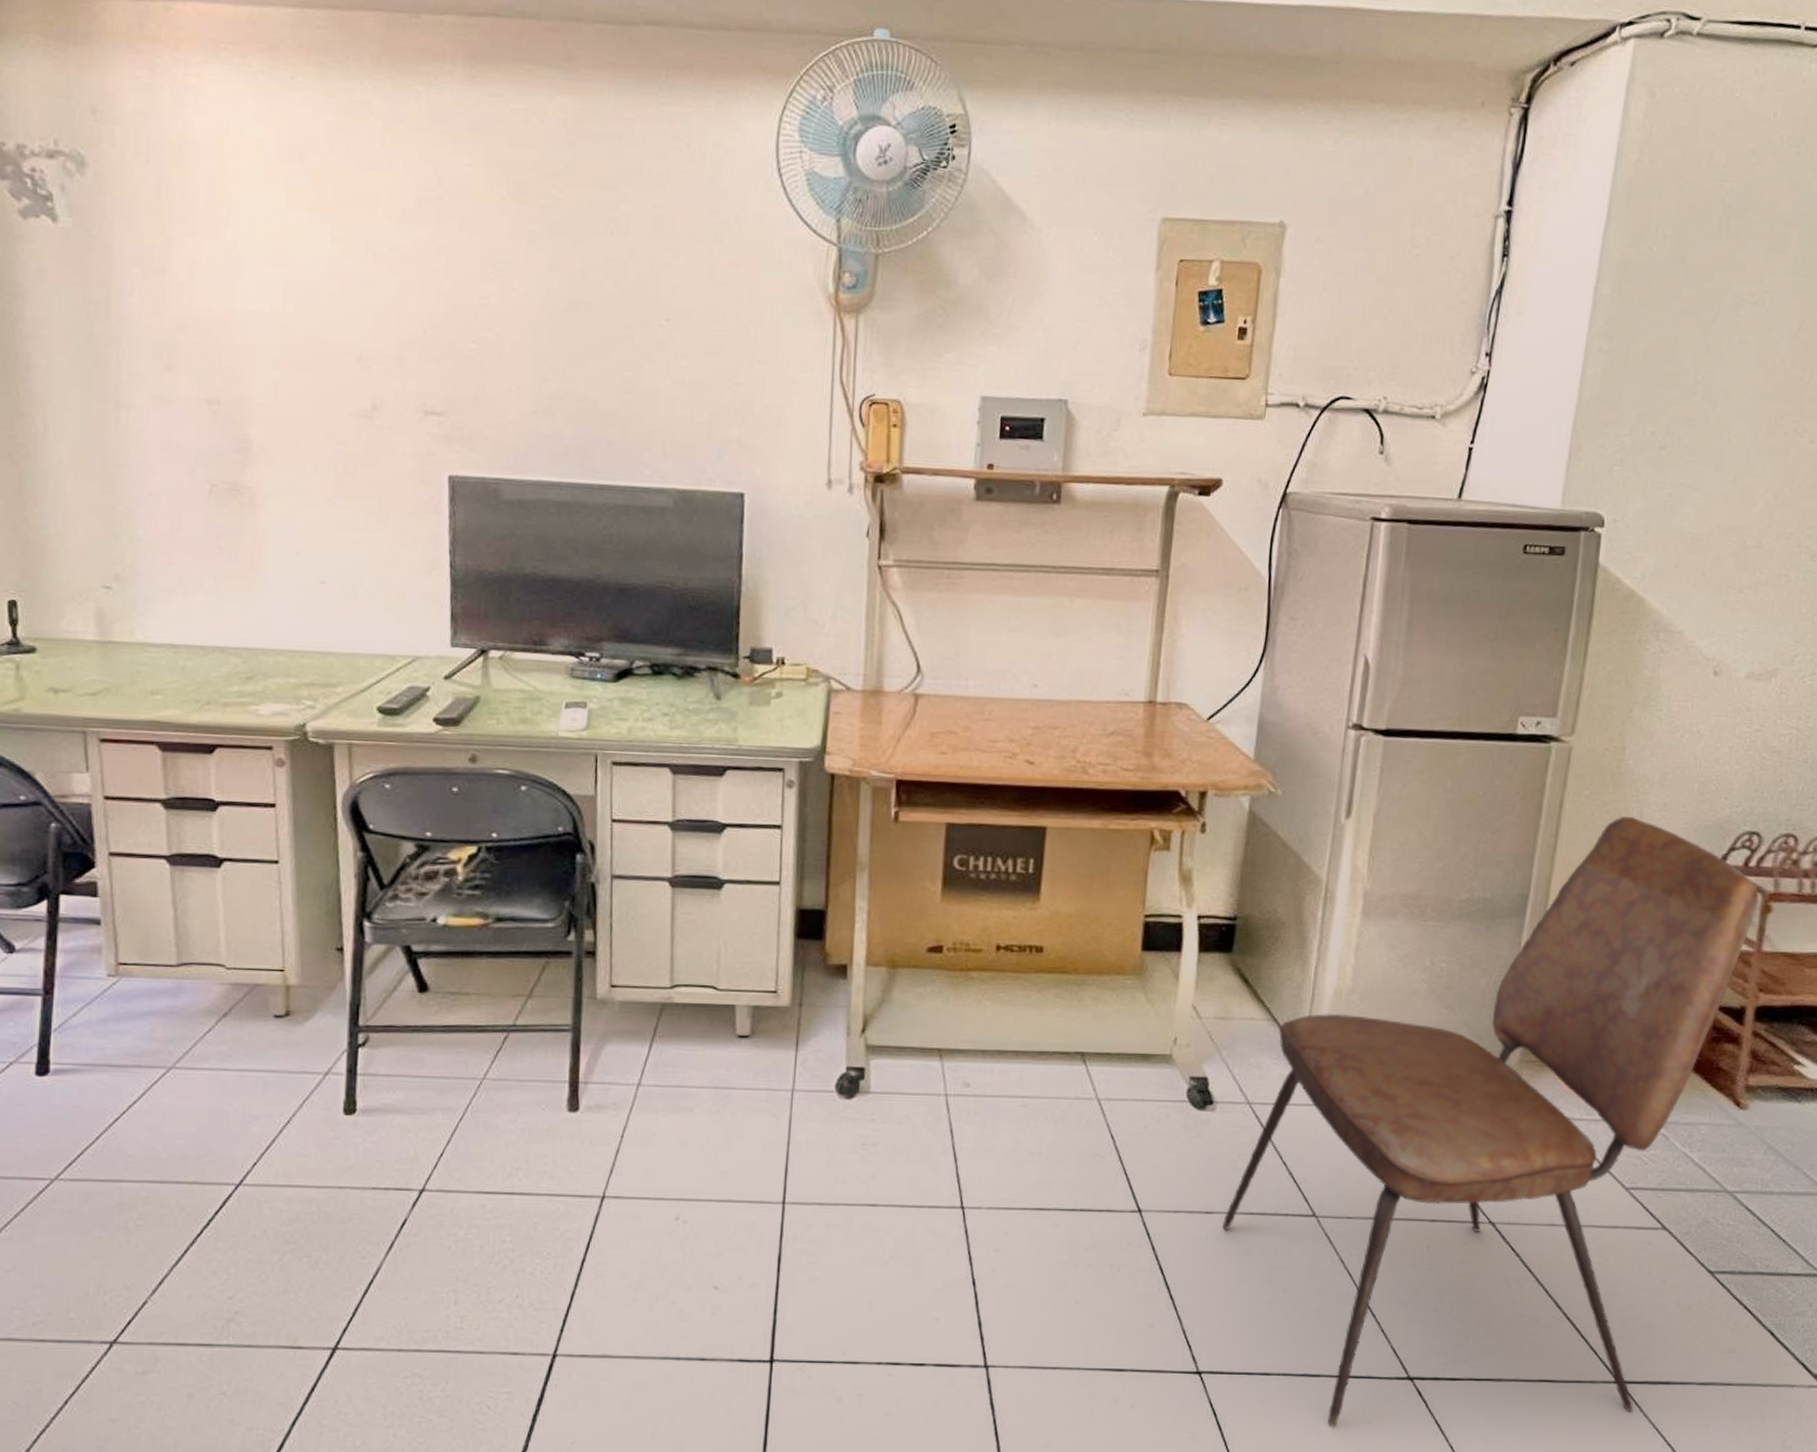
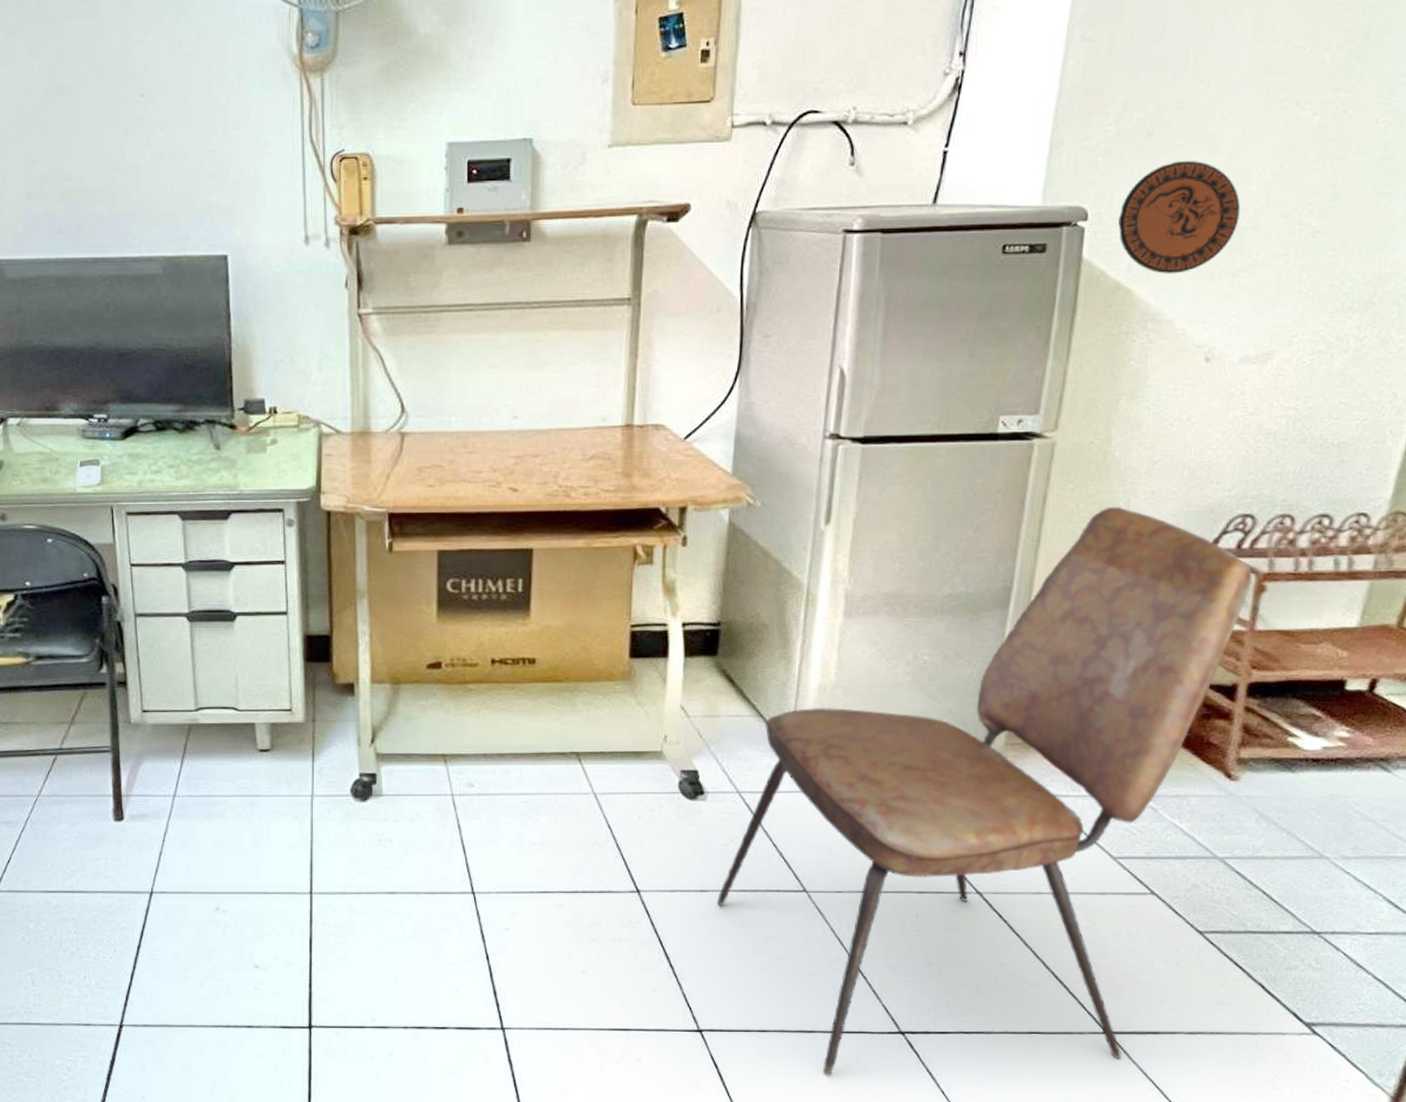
decorative plate: none [1632,476,1746,586] -> present [1118,161,1241,274]

